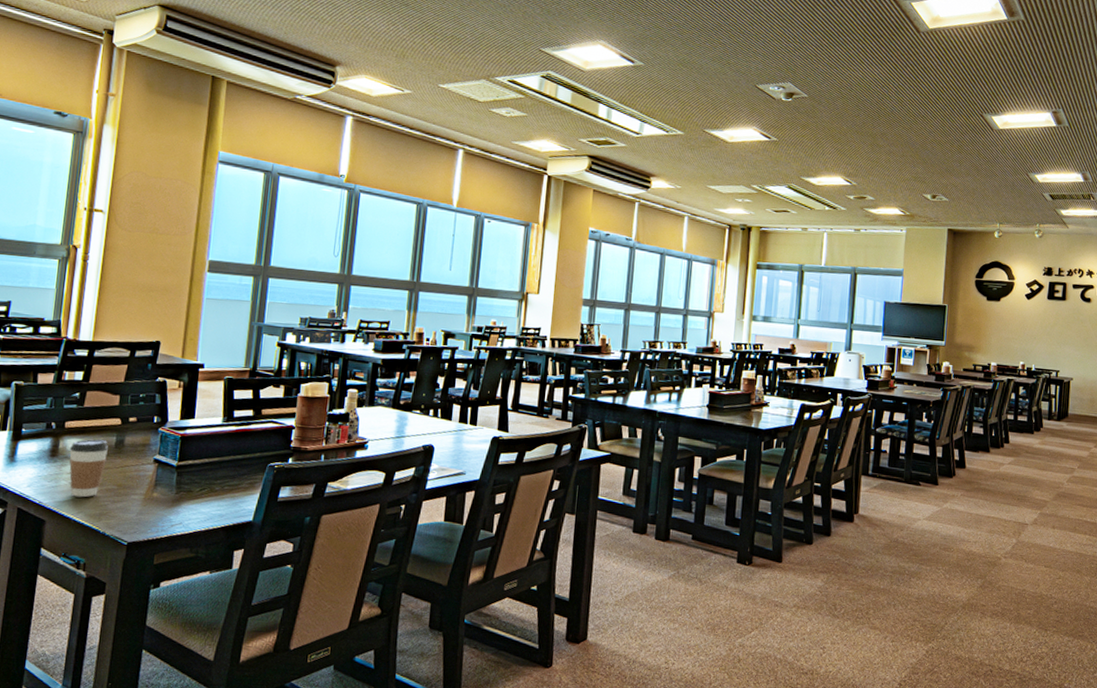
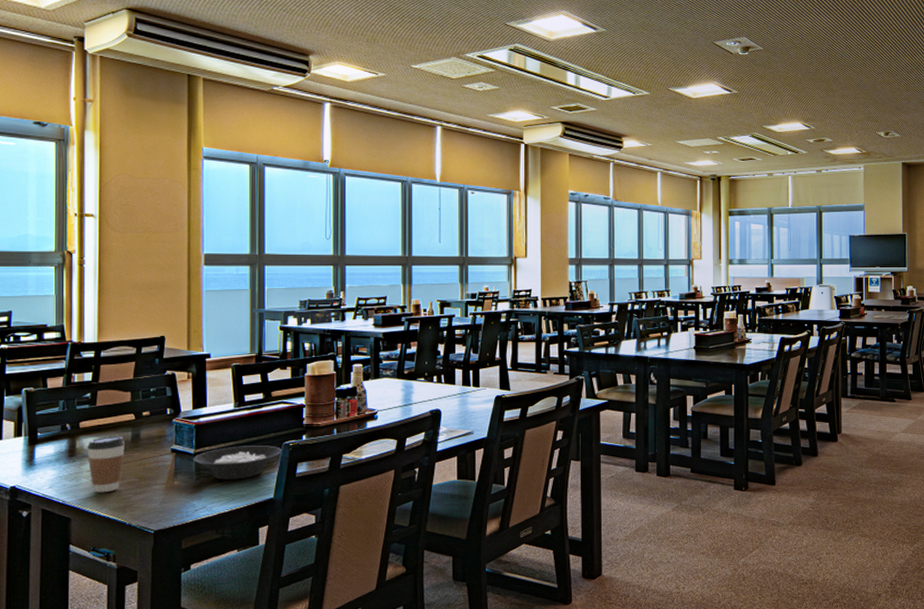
cereal bowl: none [174,462,267,498] -> present [192,445,283,480]

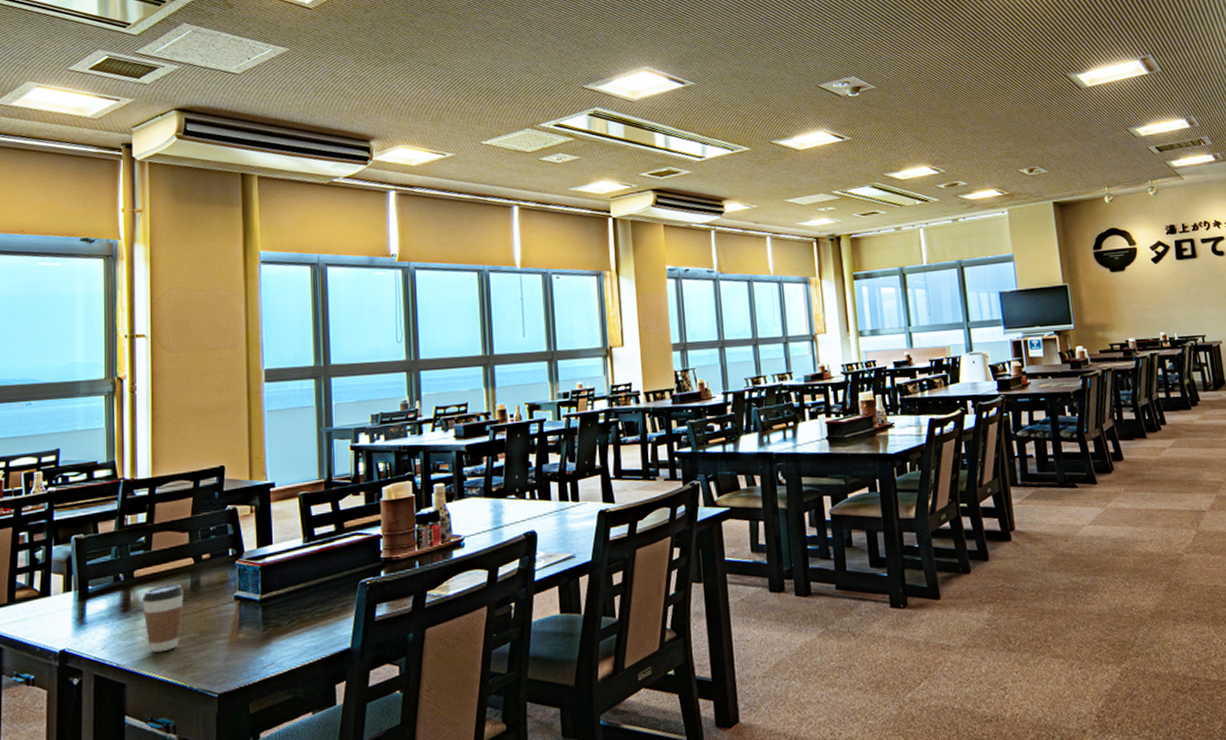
cereal bowl: present [192,445,283,480] -> none [258,585,359,629]

